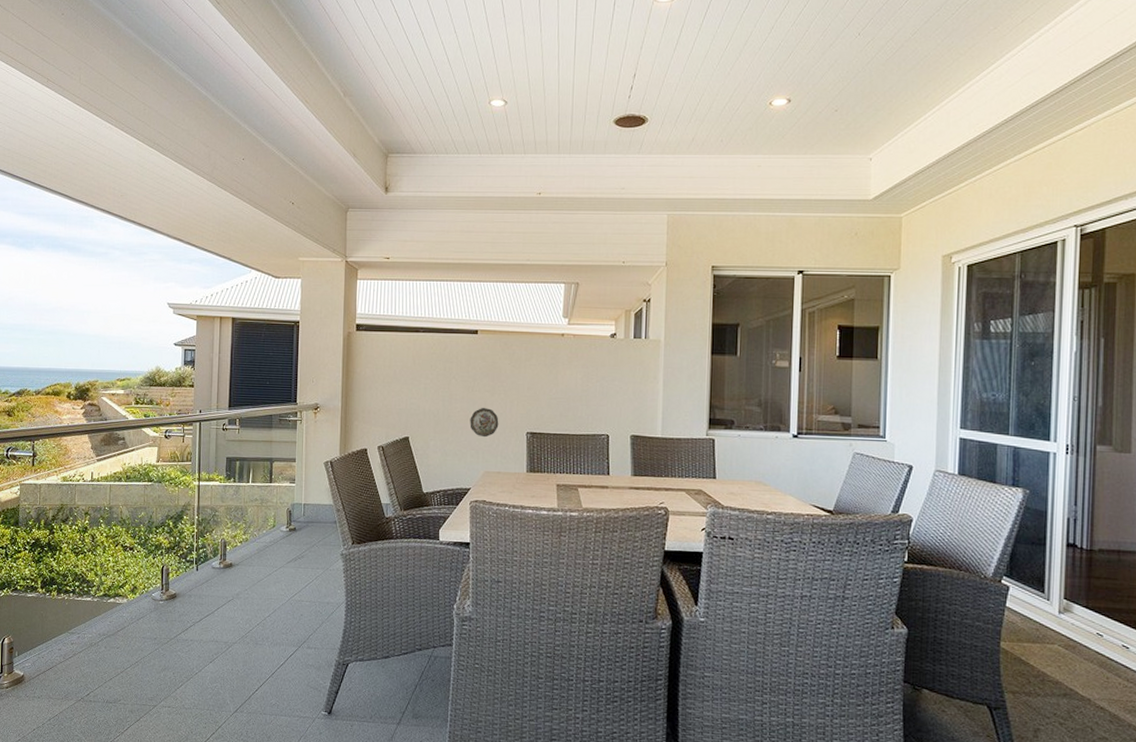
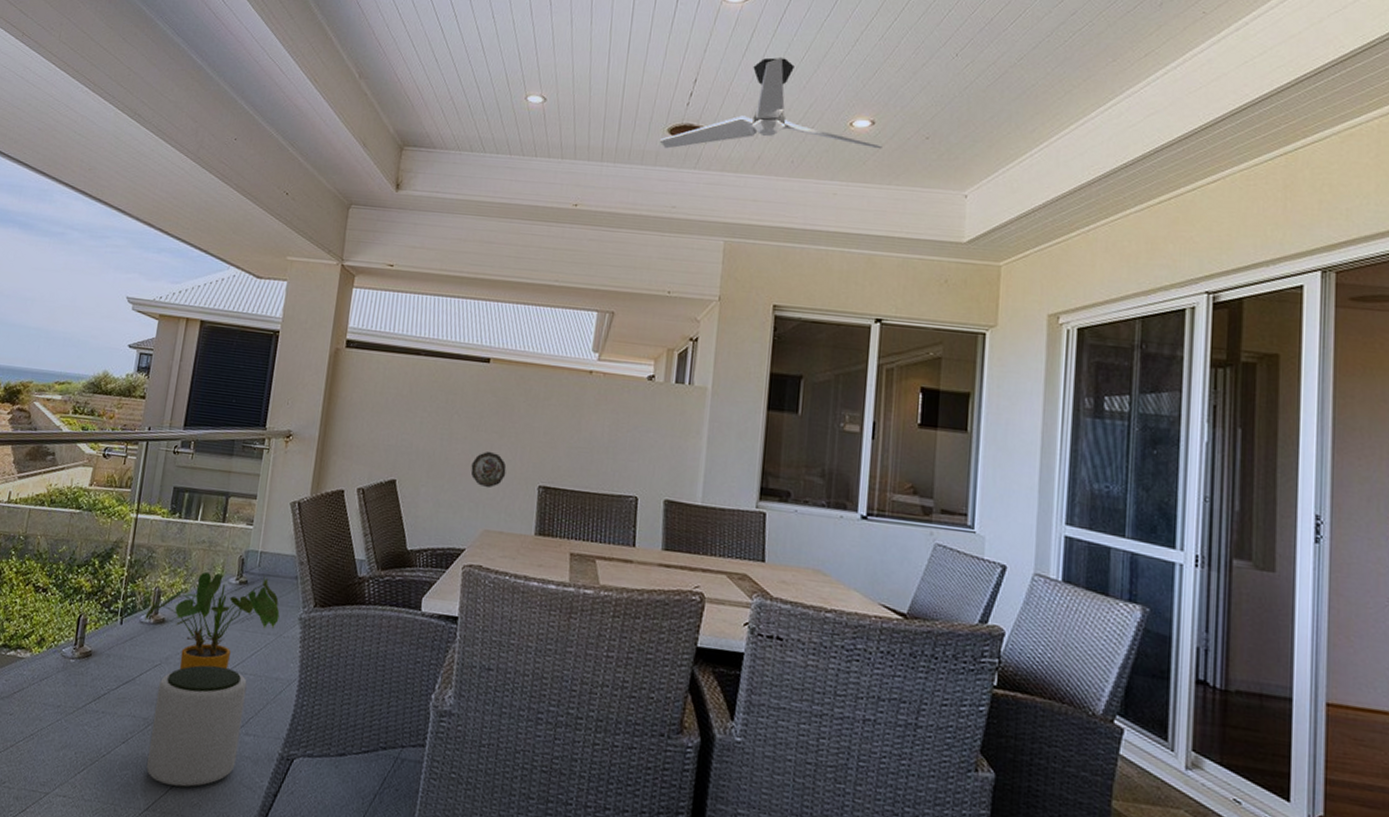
house plant: none [216,523,325,603] -> present [144,571,280,670]
plant pot: none [231,596,304,693] -> present [146,665,247,788]
ceiling fan: none [607,48,798,138] -> present [659,56,882,149]

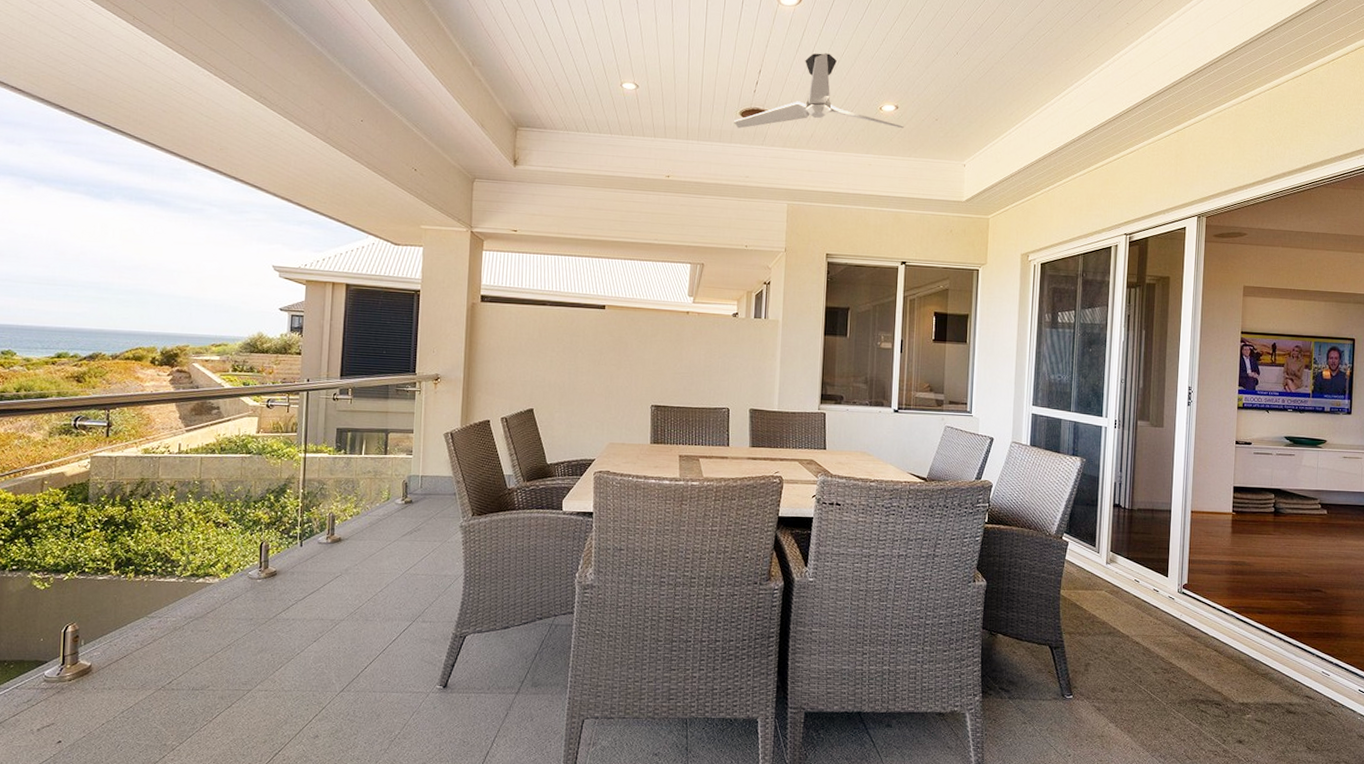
house plant: present [144,571,280,670] -> none [323,495,443,578]
plant pot: present [146,665,247,788] -> none [338,571,420,671]
decorative plate: present [470,451,507,489] -> none [595,380,624,410]

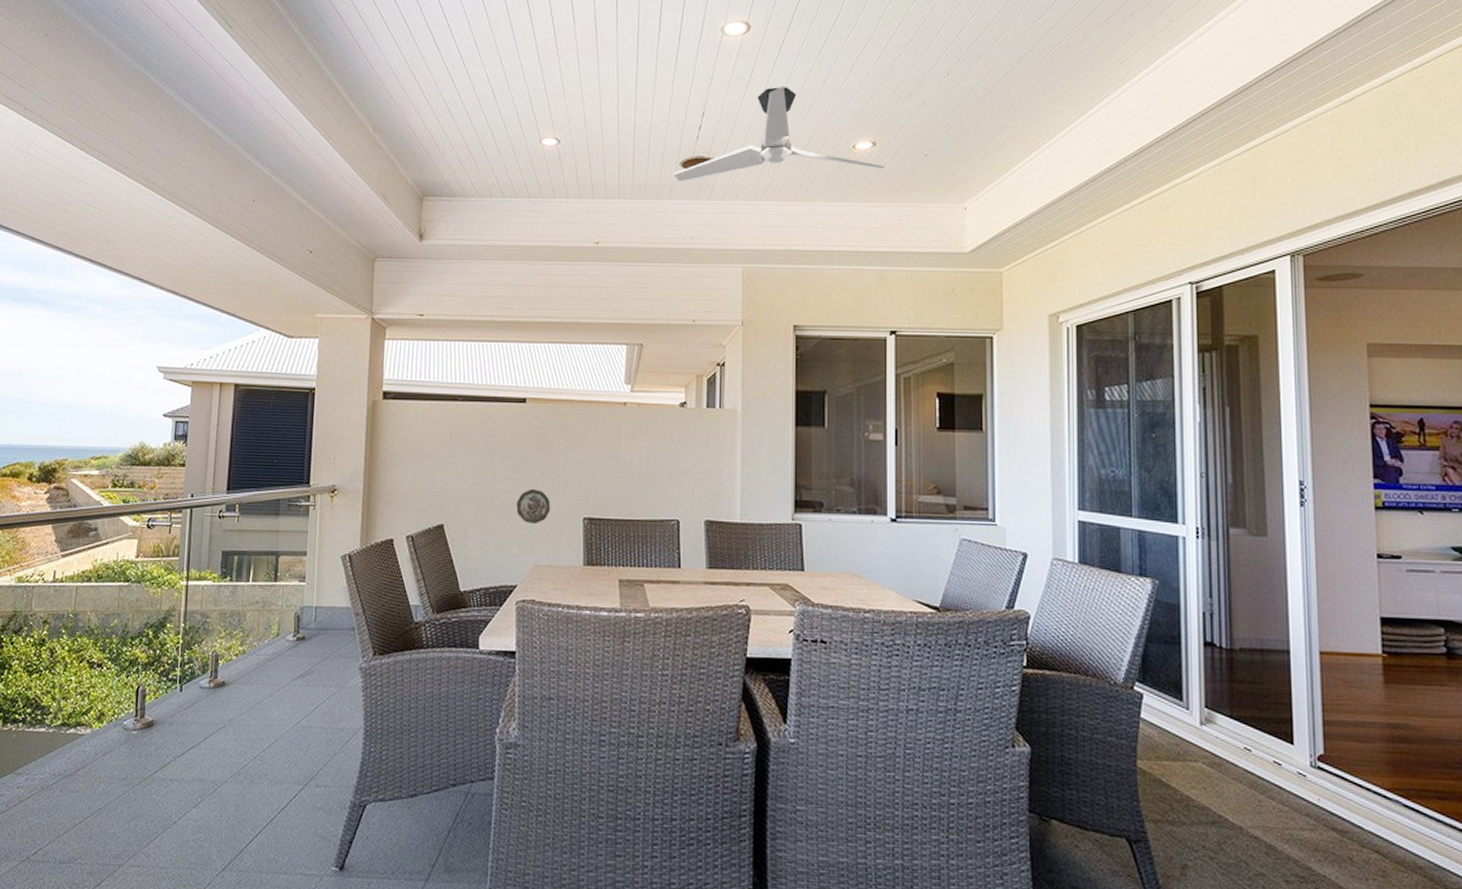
decorative plate: none [595,380,624,410] -> present [516,488,551,525]

